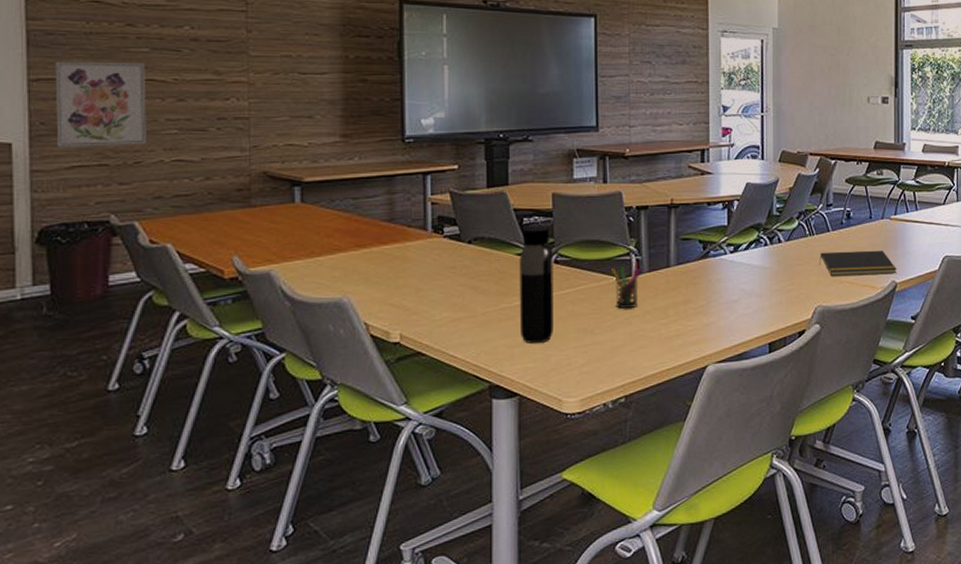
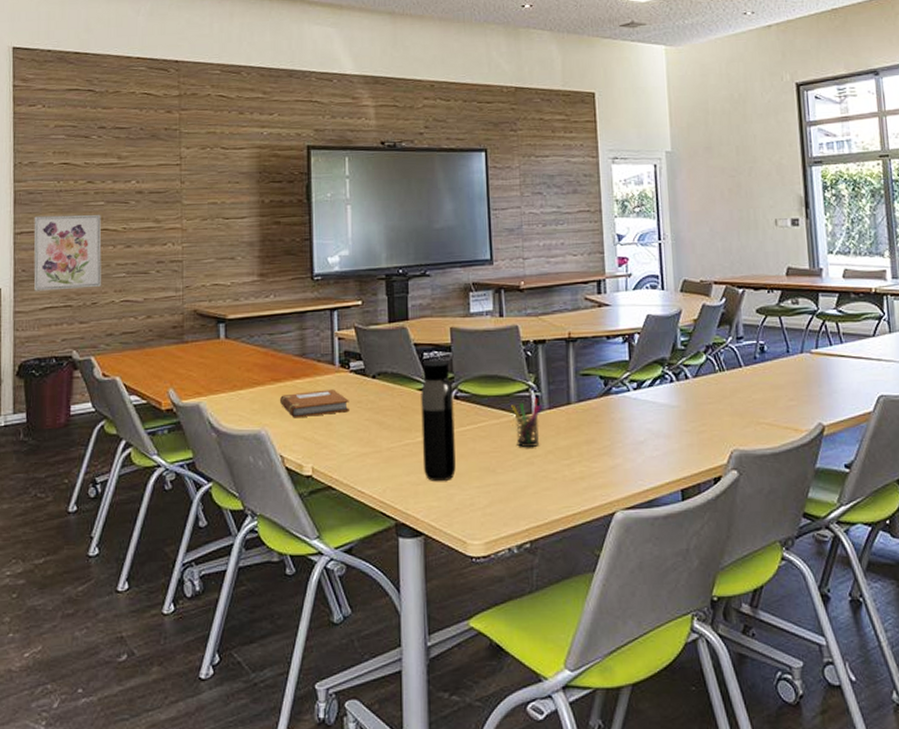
notebook: none [365,255,442,285] -> present [280,389,349,418]
notepad: present [818,250,897,276] -> none [731,388,823,416]

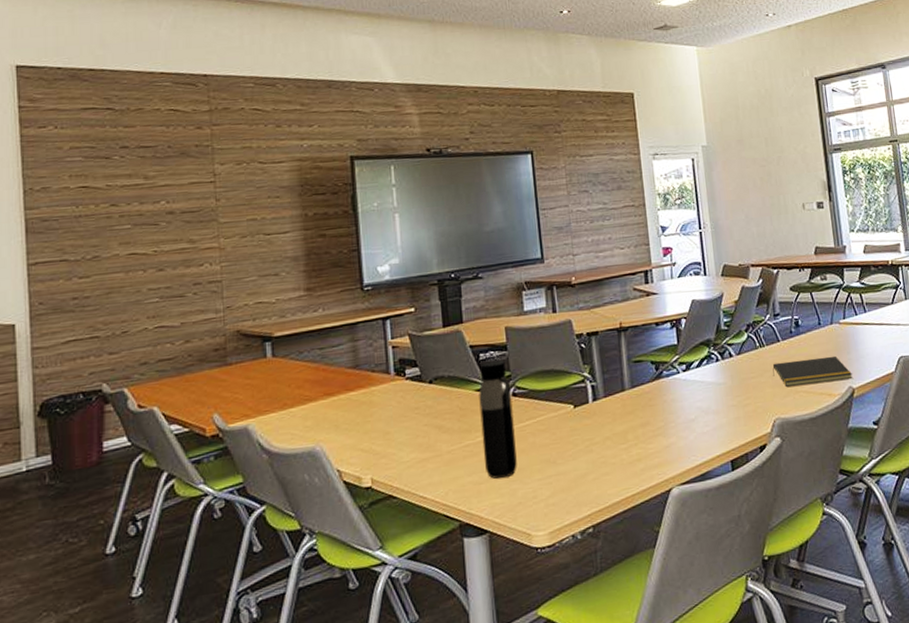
wall art: present [33,214,102,291] -> none [50,239,131,325]
notebook: present [280,389,349,418] -> none [334,398,407,431]
pen holder: present [511,397,543,448] -> none [568,387,599,437]
notepad: none [731,388,823,416] -> present [772,355,852,387]

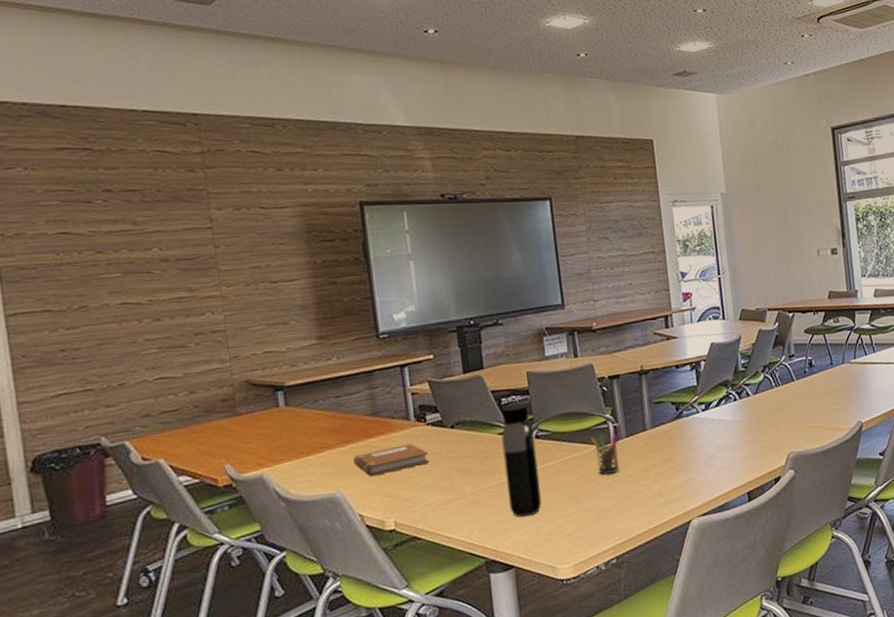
notebook: none [334,398,407,431] -> present [354,443,429,477]
pen holder: none [568,387,599,437] -> present [591,428,621,475]
notepad: present [772,355,852,387] -> none [787,393,861,423]

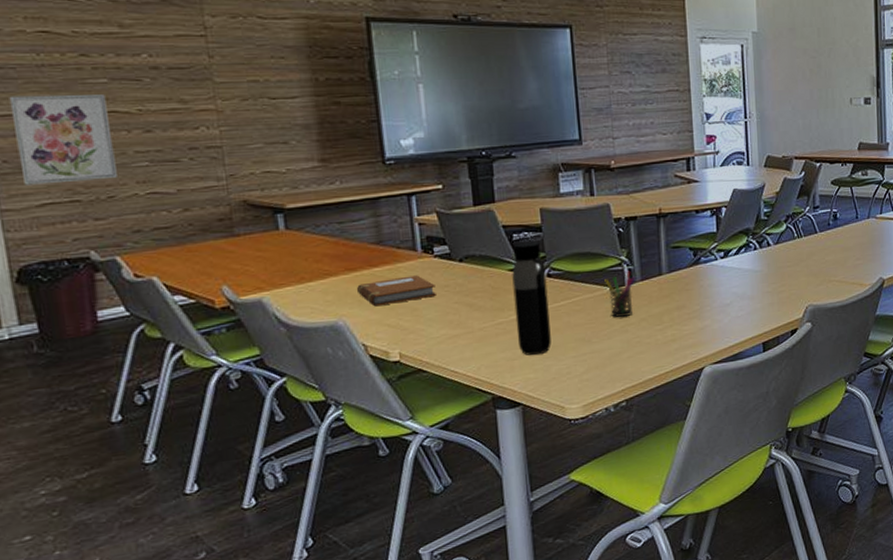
wall art: none [30,288,128,378] -> present [9,94,117,185]

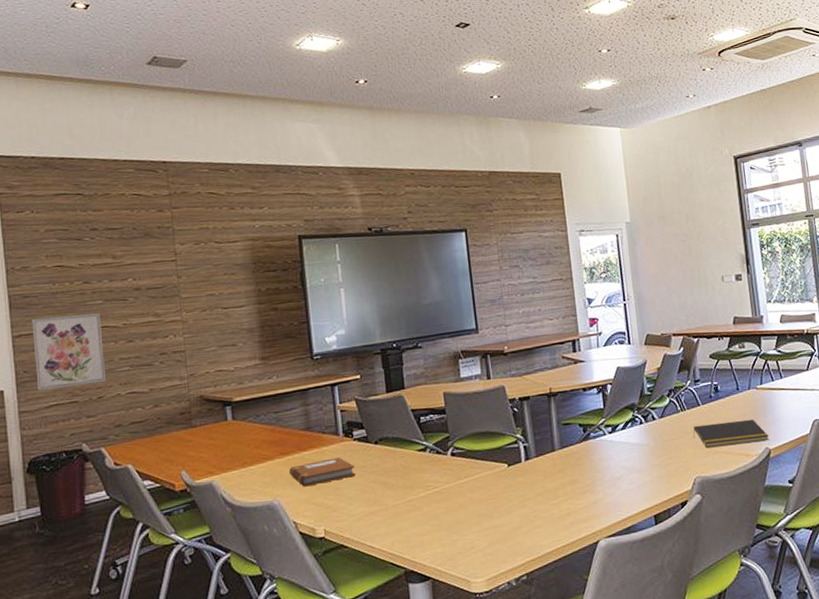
water bottle: present [512,241,552,355] -> none [420,423,457,531]
pen holder: present [604,270,635,318] -> none [502,447,531,493]
notepad: none [808,248,884,276] -> present [693,419,769,447]

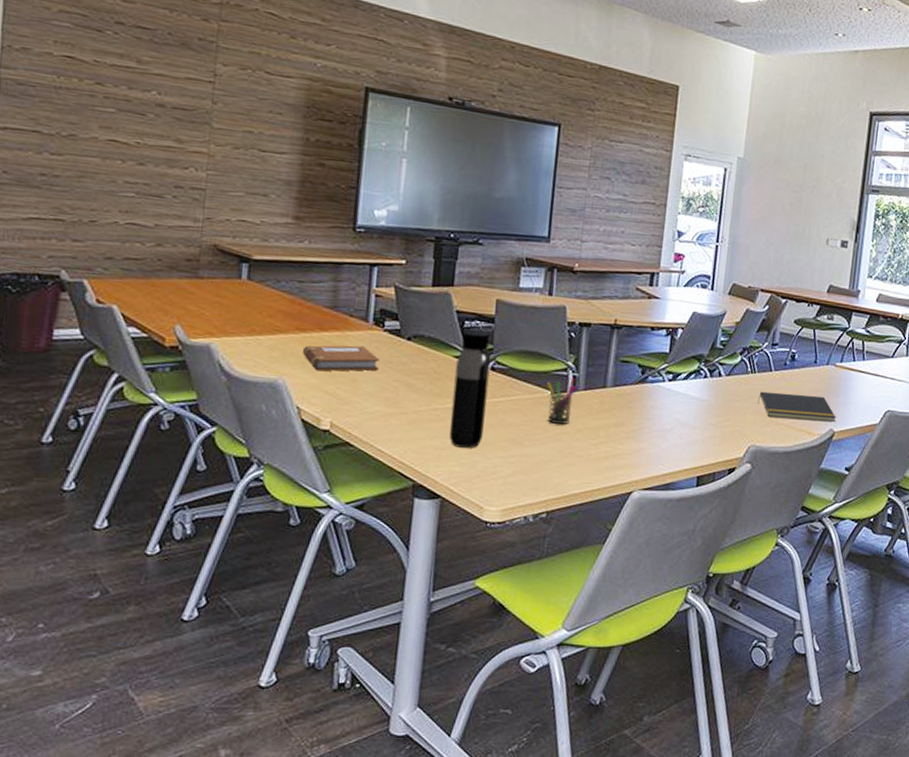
wall art: present [32,313,106,391] -> none [17,111,110,204]
water bottle: none [420,423,457,531] -> present [449,330,491,448]
pen holder: none [502,447,531,493] -> present [547,377,579,425]

